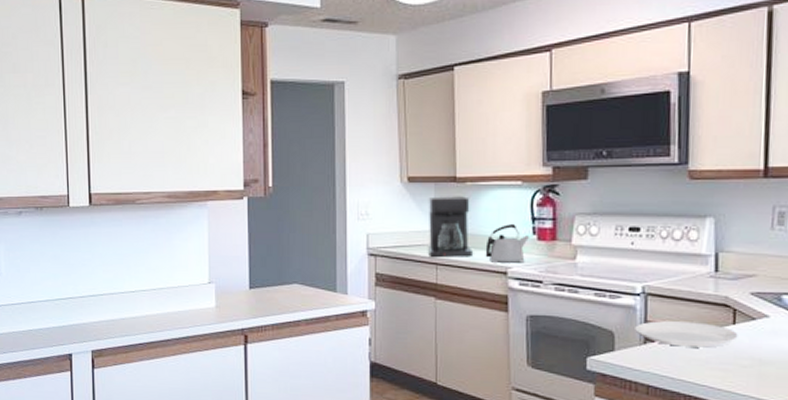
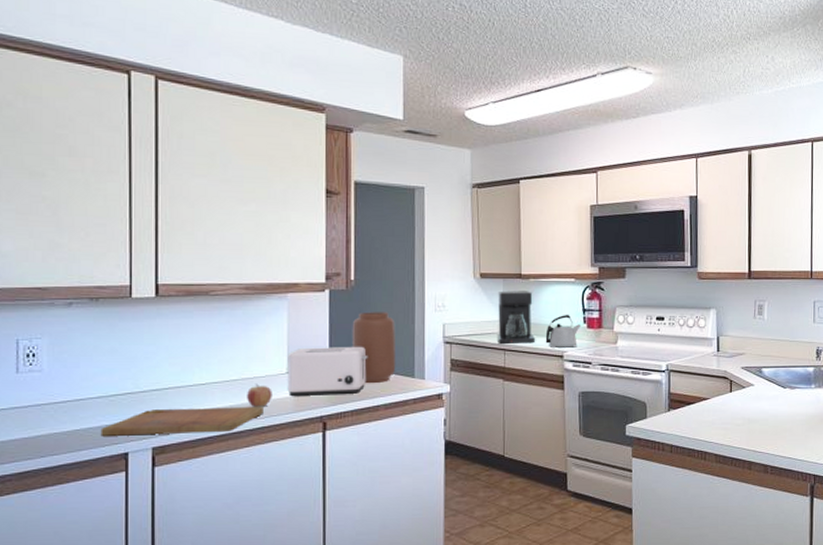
cutting board: none [49,314,188,340] -> present [100,407,263,436]
fruit: none [172,292,196,316] -> present [247,383,272,407]
toaster: none [209,256,288,308] -> present [287,346,368,397]
vase: none [271,220,317,296] -> present [351,312,396,383]
plate: present [635,321,738,348] -> none [661,392,734,412]

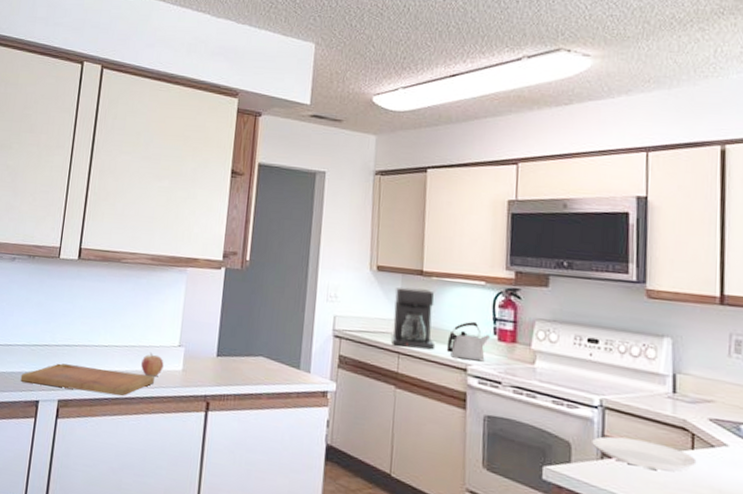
toaster: present [287,346,368,397] -> none [177,323,256,378]
vase: present [351,312,396,383] -> none [241,294,285,370]
plate: none [661,392,734,412] -> present [592,436,697,472]

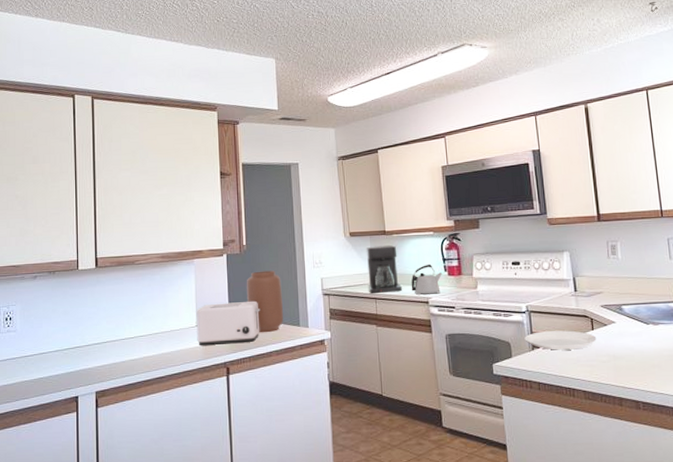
cutting board: present [20,363,154,397] -> none [58,355,179,383]
fruit: present [141,352,164,377] -> none [166,336,186,356]
toaster: none [177,323,256,378] -> present [196,300,261,346]
vase: none [241,294,285,370] -> present [246,270,284,332]

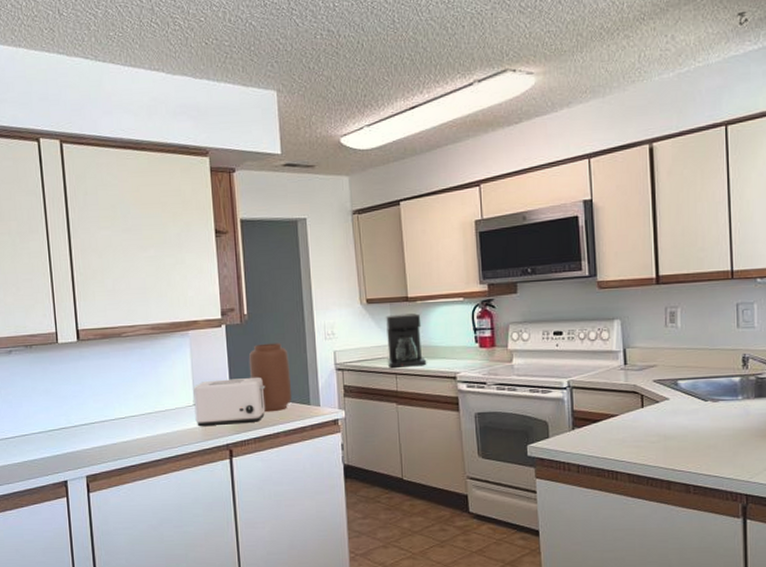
kettle: present [411,263,443,296] -> none [436,334,474,371]
plate: present [524,330,597,350] -> none [564,408,646,430]

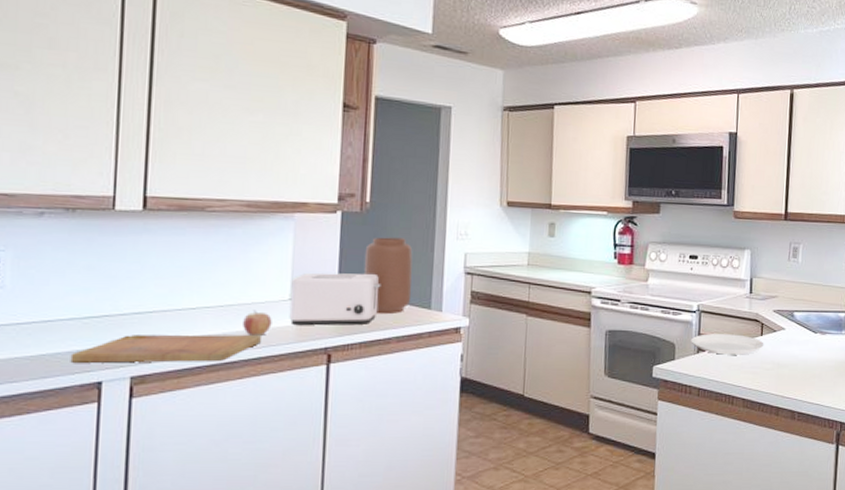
cutting board: none [43,437,176,466] -> present [70,334,261,363]
fruit: none [161,415,183,437] -> present [243,310,272,336]
coffee maker: present [385,313,427,368] -> none [521,221,563,278]
plate: none [564,408,646,430] -> present [691,334,764,355]

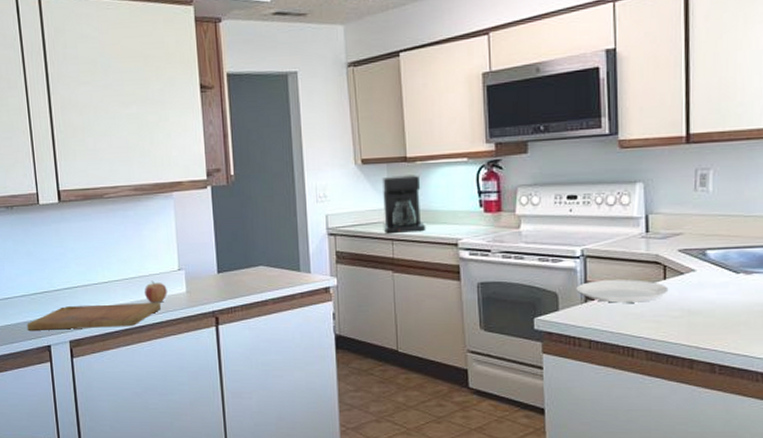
toaster: present [289,272,381,326] -> none [178,241,253,293]
vase: present [363,237,413,313] -> none [235,205,281,278]
coffee maker: none [521,221,563,278] -> present [381,175,426,233]

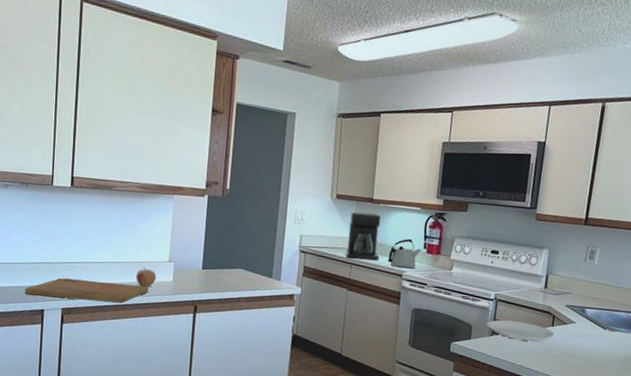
kettle: none [436,197,478,237] -> present [387,238,422,269]

